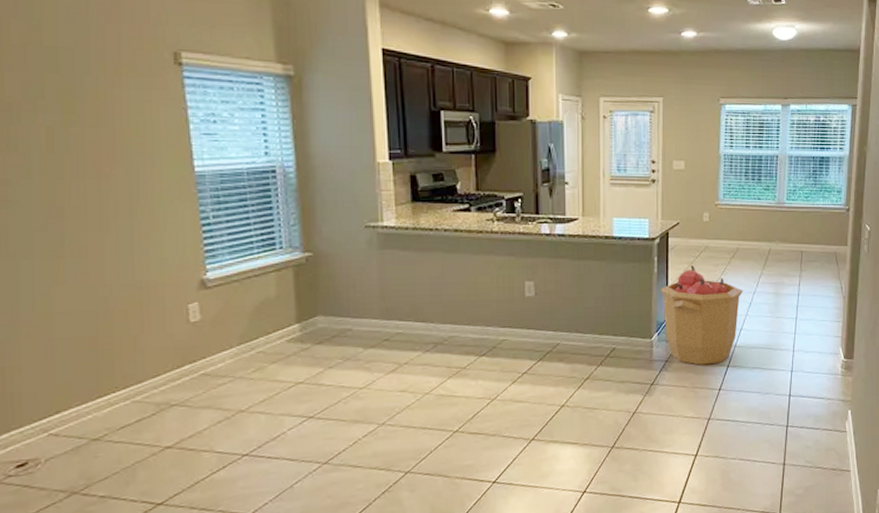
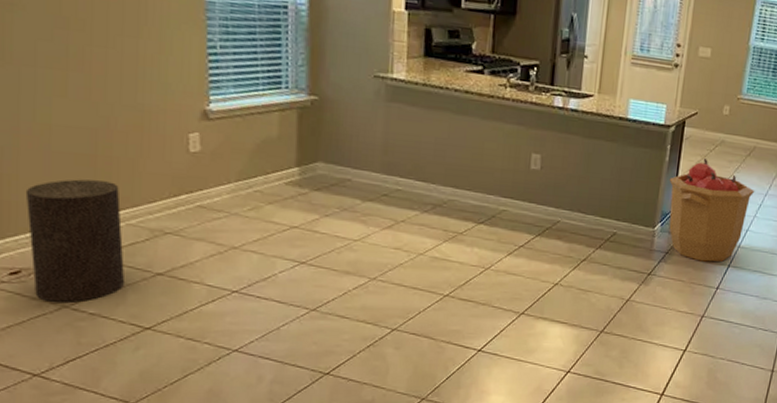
stool: none [28,361,134,490] -> present [25,179,126,303]

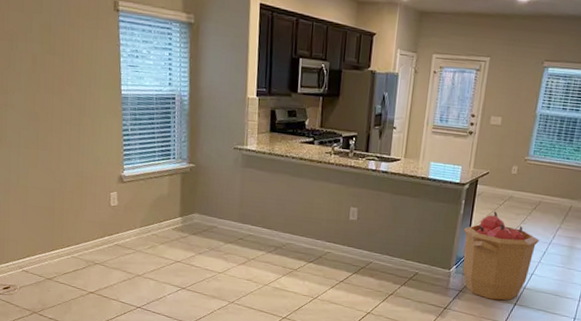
stool: present [25,179,126,303] -> none [13,224,71,310]

